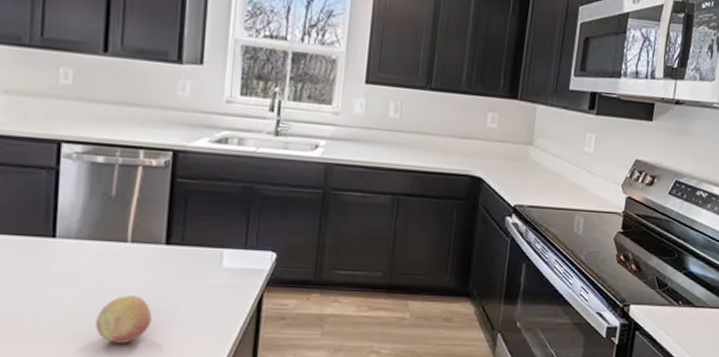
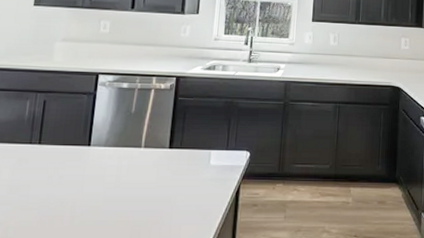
fruit: present [96,295,152,343] -> none [115,190,157,229]

